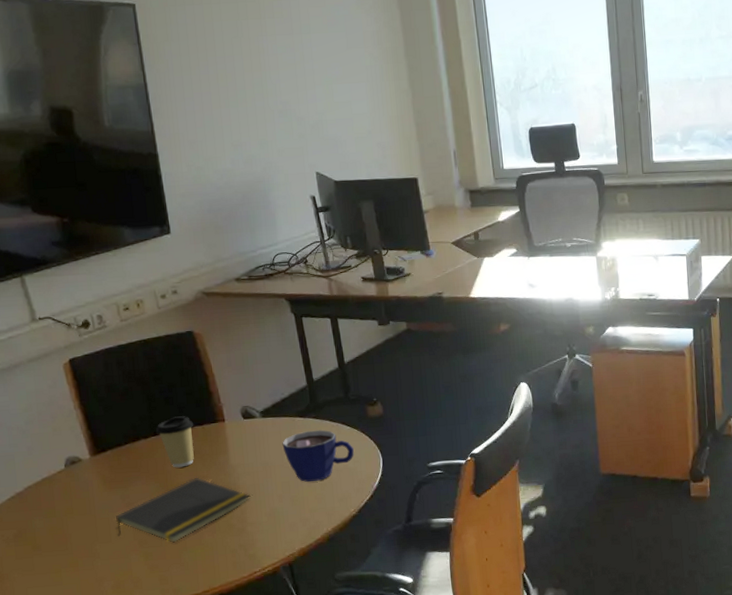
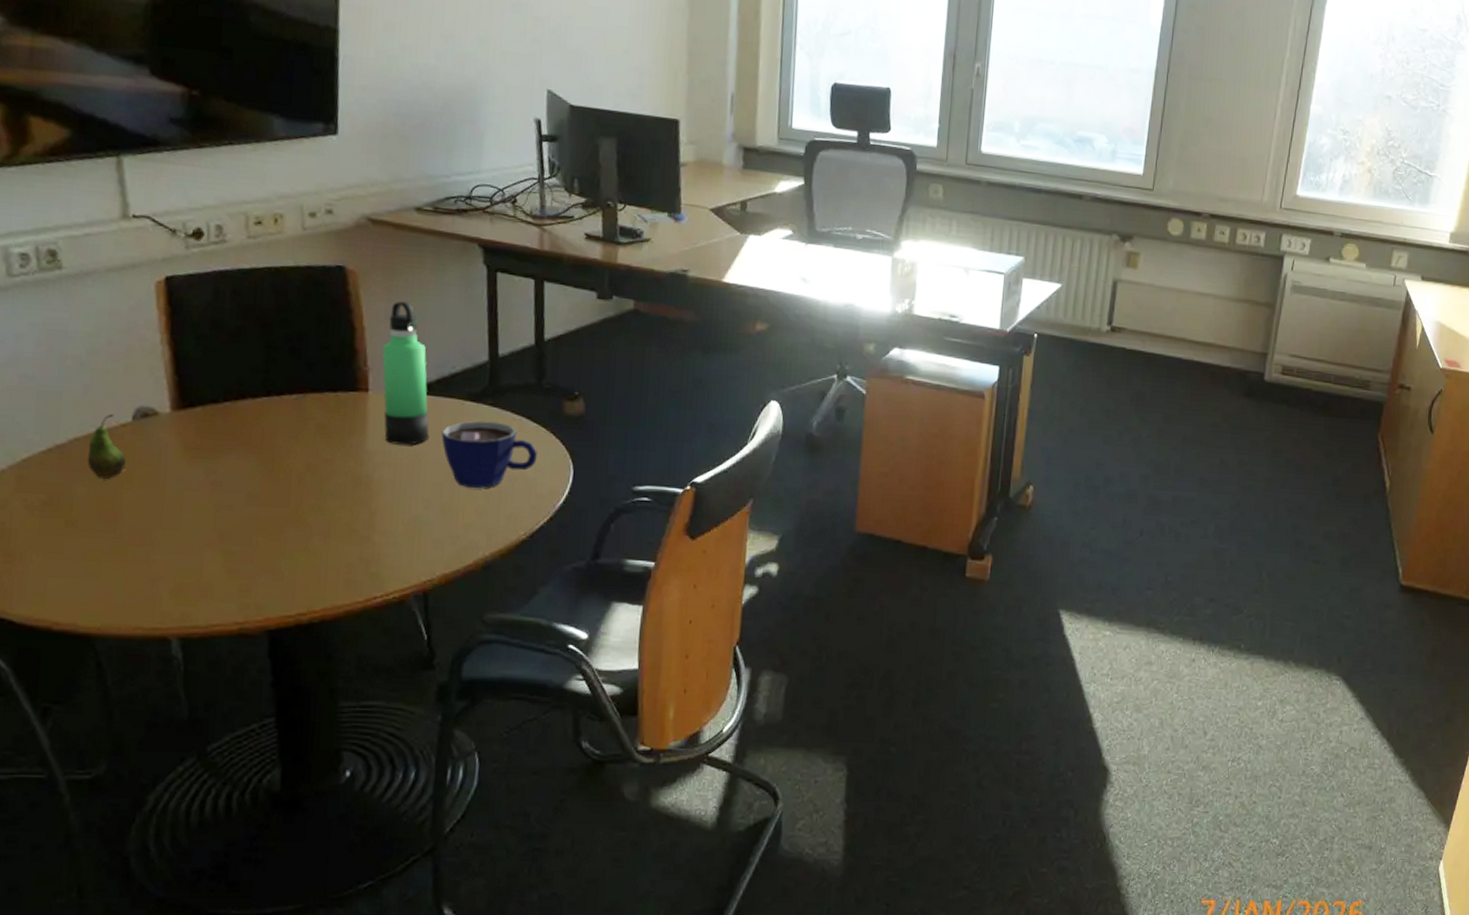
fruit: none [38,465,66,513] -> present [87,414,126,479]
notepad: present [115,477,250,543] -> none [191,459,385,543]
coffee cup: present [155,416,194,468] -> none [269,375,324,444]
thermos bottle: none [229,350,274,458] -> present [382,301,429,445]

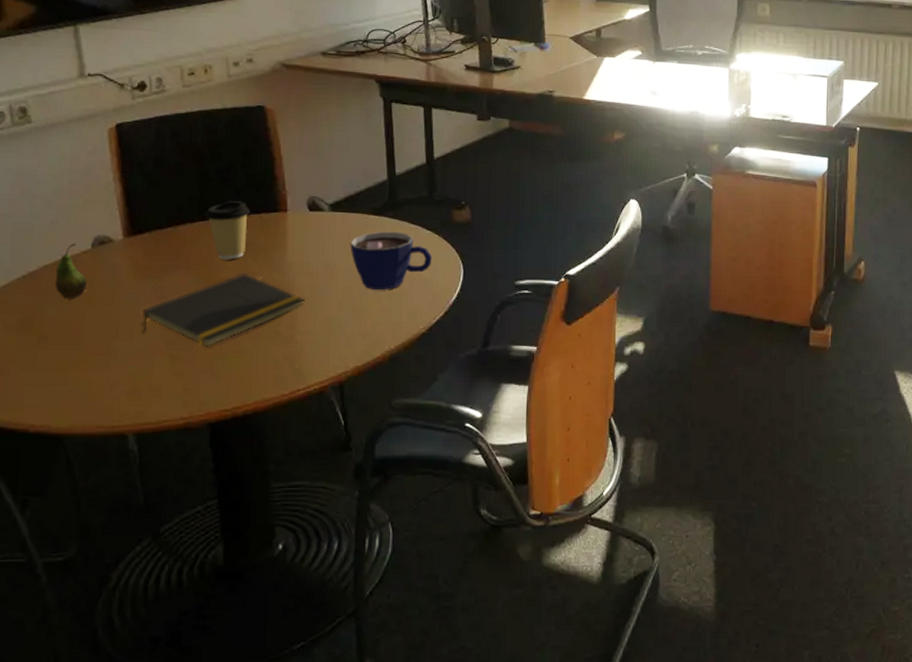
notepad: none [191,459,385,543] -> present [142,272,304,347]
coffee cup: none [269,375,324,444] -> present [204,201,250,260]
thermos bottle: present [382,301,429,445] -> none [297,132,340,256]

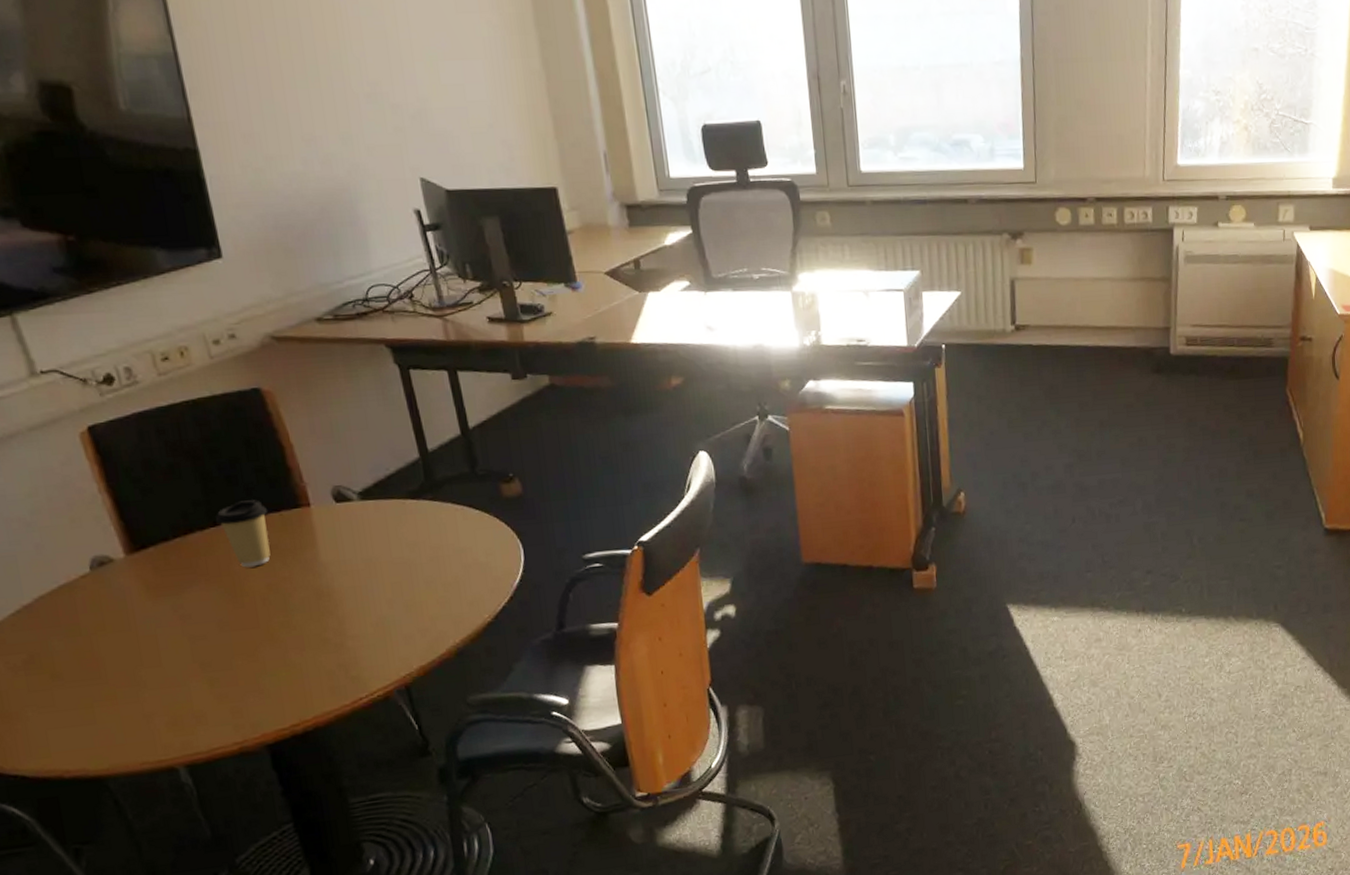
fruit: present [54,243,87,299] -> none [54,568,95,631]
notepad: present [142,272,304,347] -> none [166,578,349,665]
cup: present [350,231,432,290] -> none [389,514,486,582]

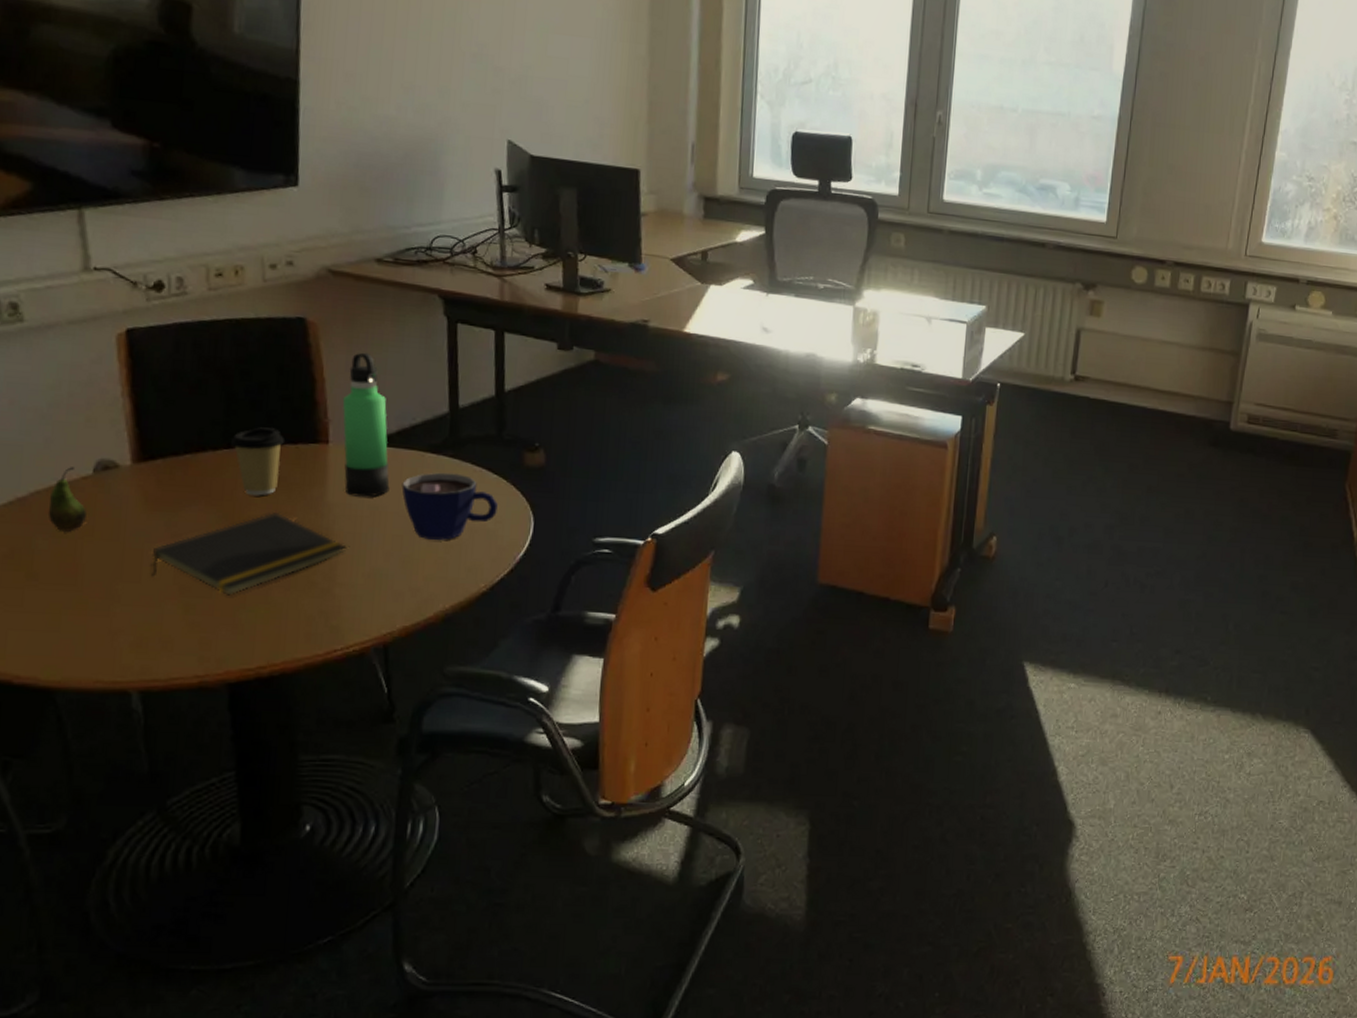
fruit: none [54,568,95,631] -> present [47,467,87,532]
notepad: none [166,578,349,665] -> present [151,511,346,596]
thermos bottle: none [314,412,379,553] -> present [342,352,390,497]
cup: none [389,514,486,582] -> present [401,472,498,540]

